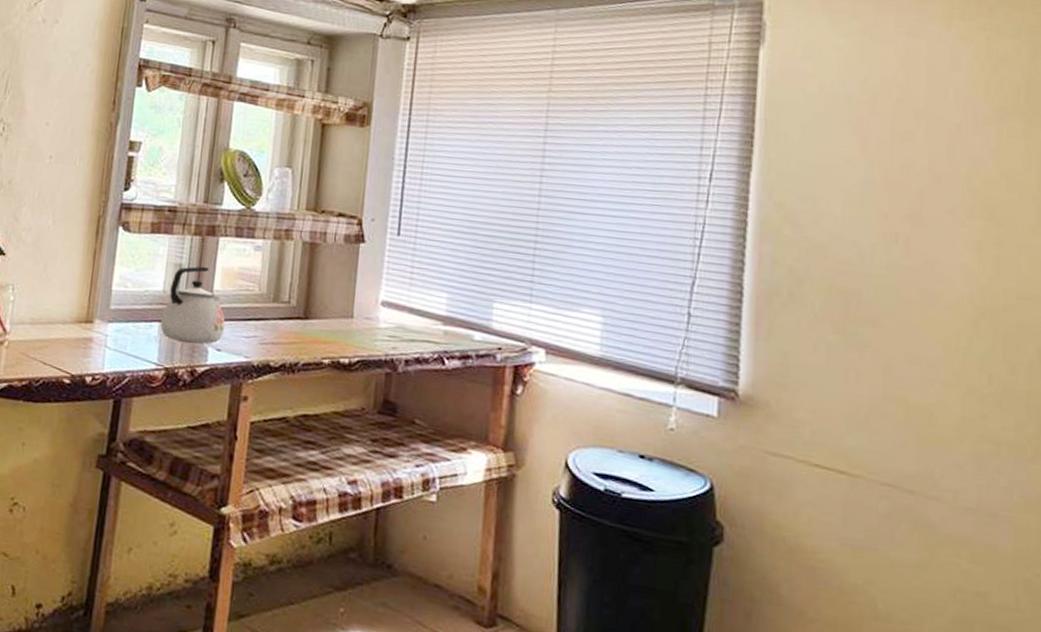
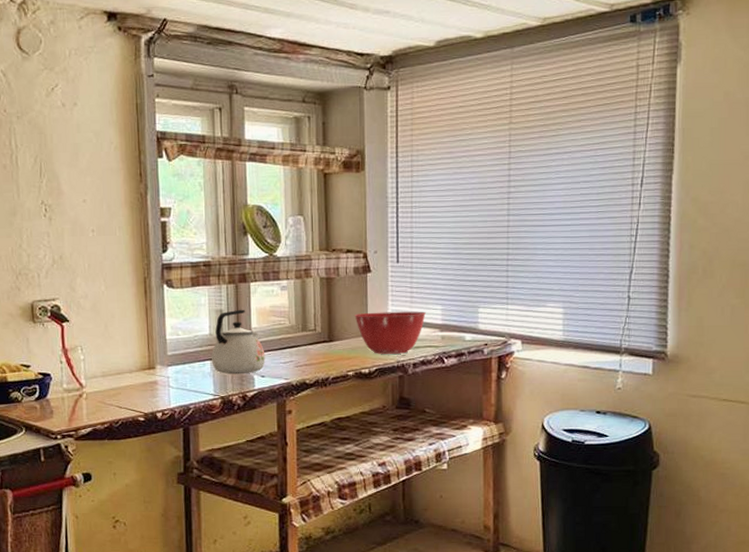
mixing bowl: none [339,289,427,346] -> present [354,311,426,354]

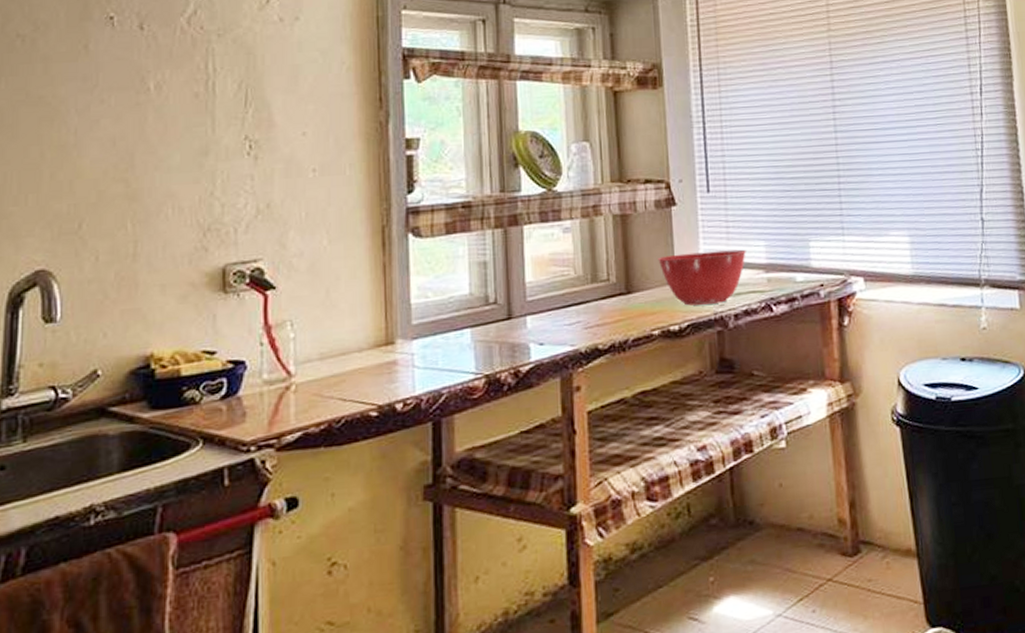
kettle: present [212,309,265,375] -> none [472,259,545,345]

